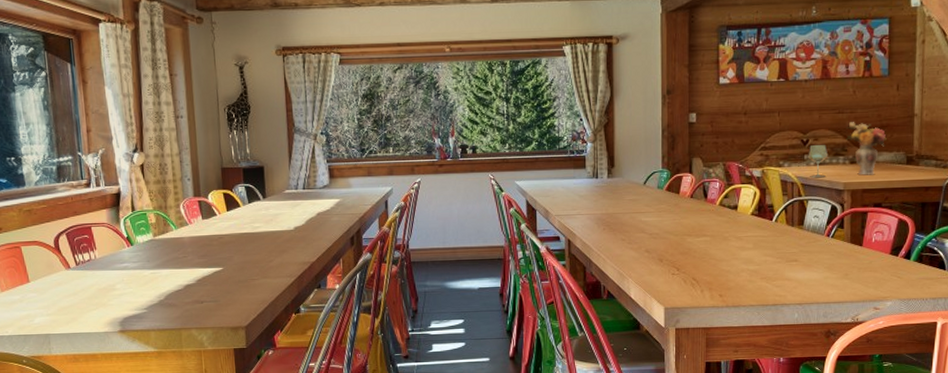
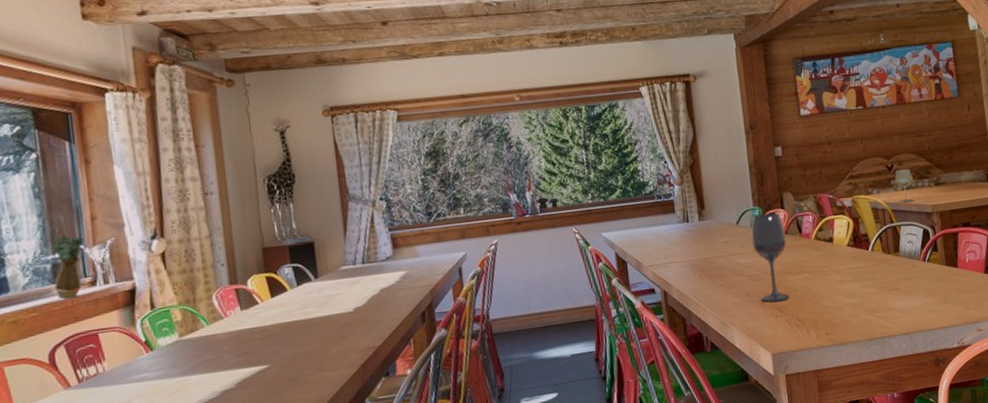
vase: none [56,141,81,195] -> present [51,233,84,299]
wineglass: none [656,177,690,261] -> present [751,213,791,302]
flower arrangement: present [845,122,887,176] -> none [926,144,966,197]

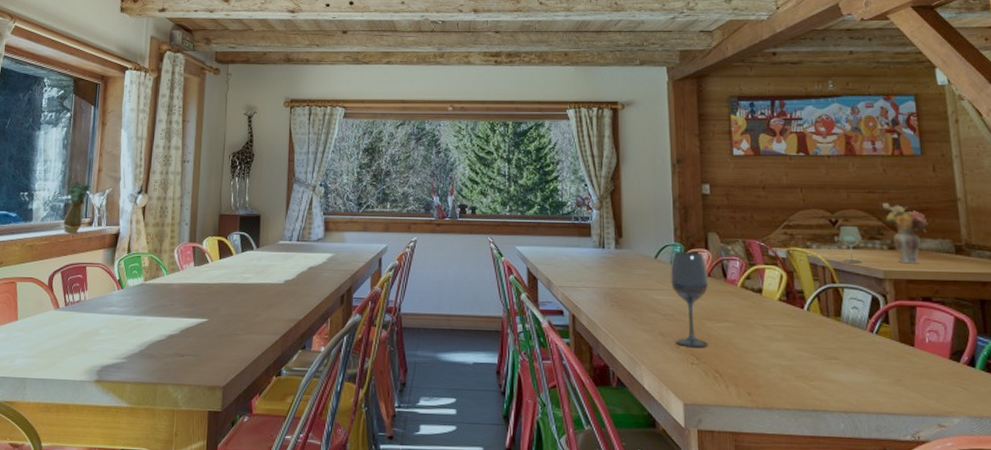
flower arrangement: none [926,144,966,197] -> present [879,203,928,264]

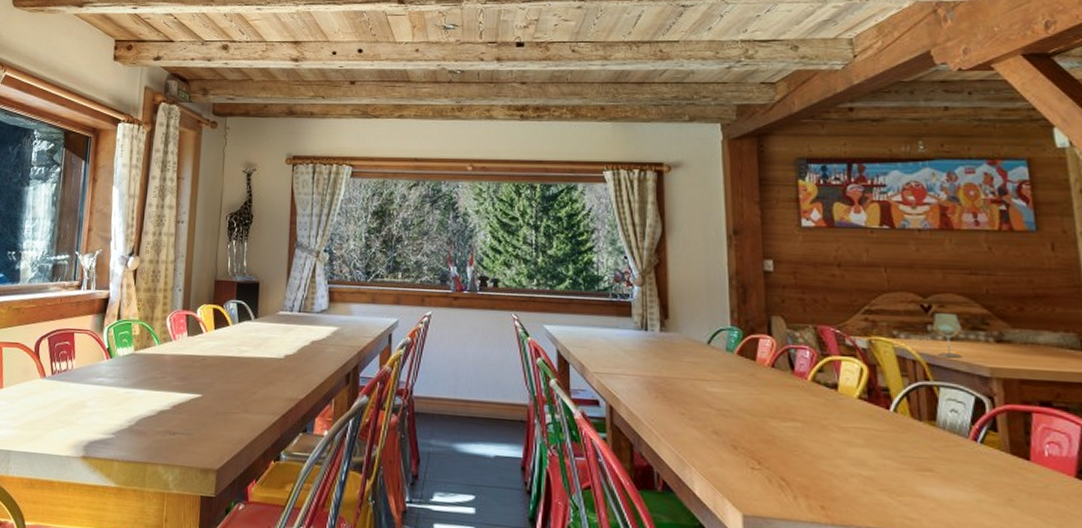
vase: present [63,179,90,233] -> none [51,239,80,296]
wineglass: present [670,252,709,348] -> none [725,337,773,451]
flower arrangement: present [879,203,928,264] -> none [983,287,1046,361]

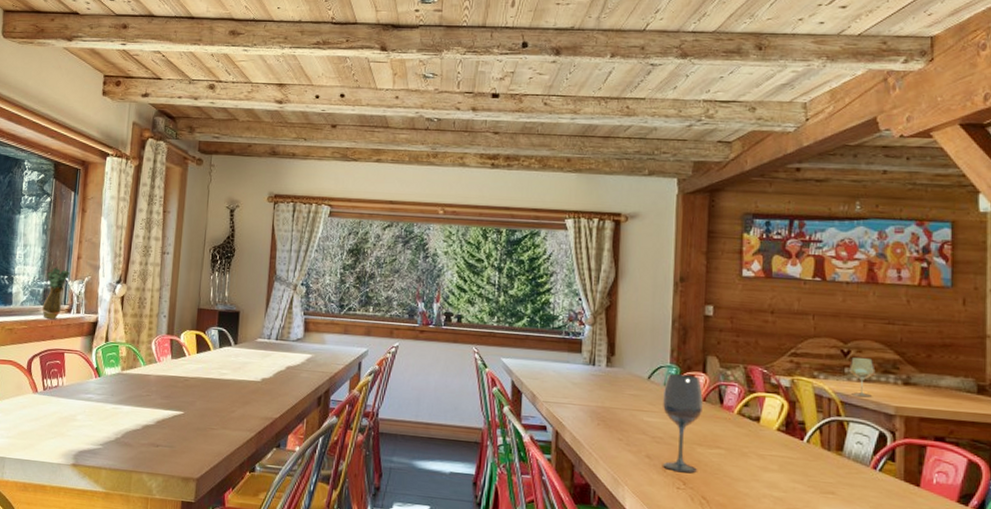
vase: none [51,239,80,296] -> present [42,265,69,319]
wineglass: none [725,337,773,451] -> present [662,374,703,473]

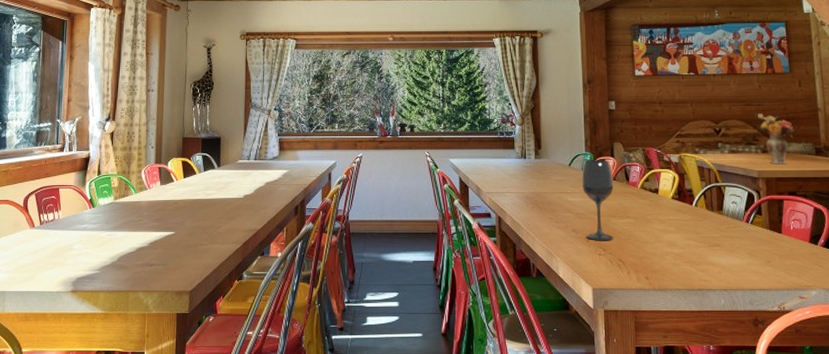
vase: present [42,265,69,319] -> none [36,109,60,158]
wine glass: present [849,358,876,398] -> none [721,134,741,166]
flower arrangement: none [897,336,951,402] -> present [755,114,794,164]

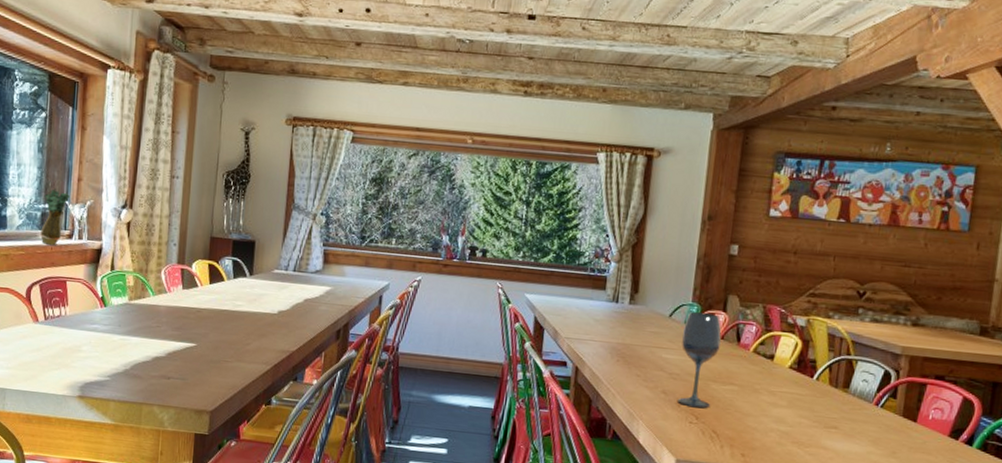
vase: none [36,109,60,158] -> present [40,187,69,245]
flower arrangement: present [755,114,794,164] -> none [909,278,959,342]

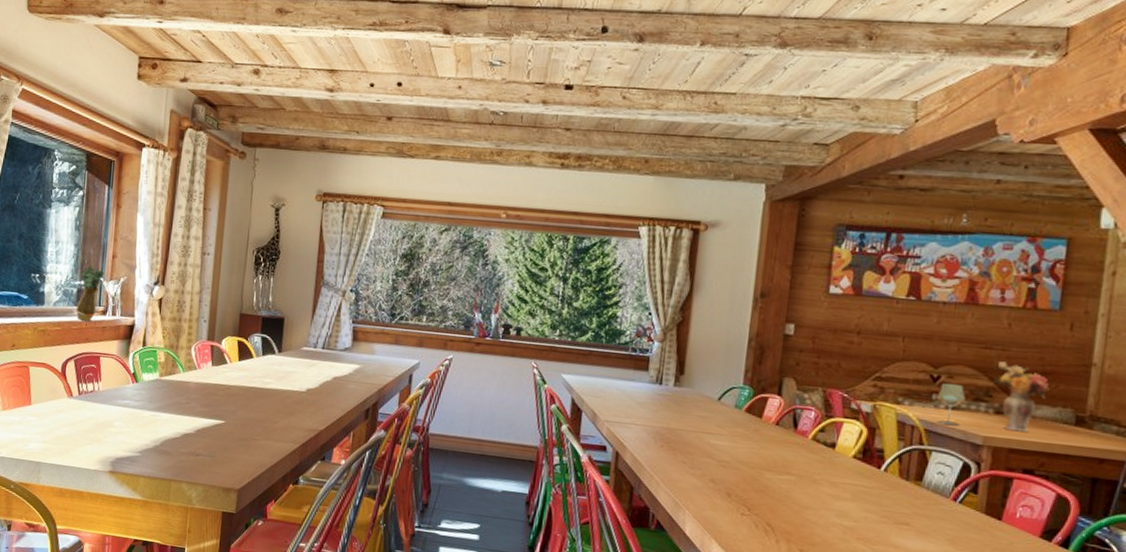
wineglass: present [678,312,722,408] -> none [728,395,777,499]
wine glass: none [863,299,888,338] -> present [937,383,966,427]
flower arrangement: none [909,278,959,342] -> present [991,361,1050,433]

